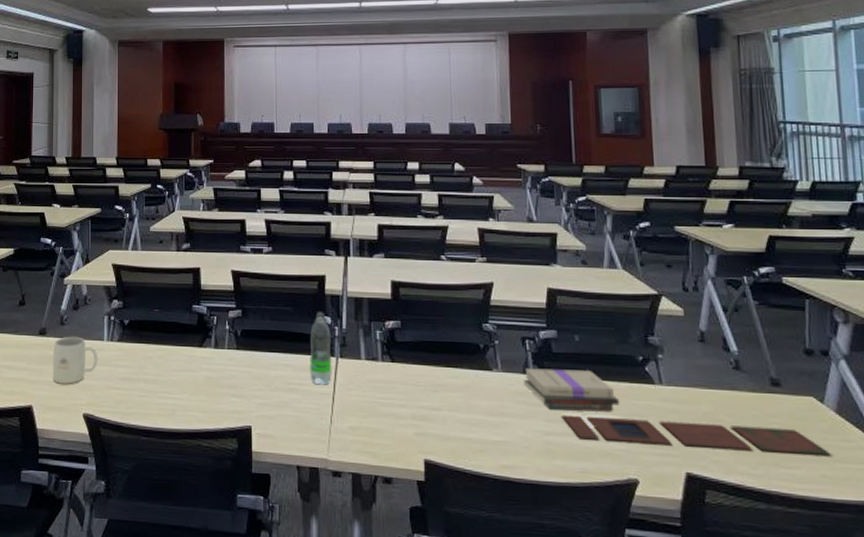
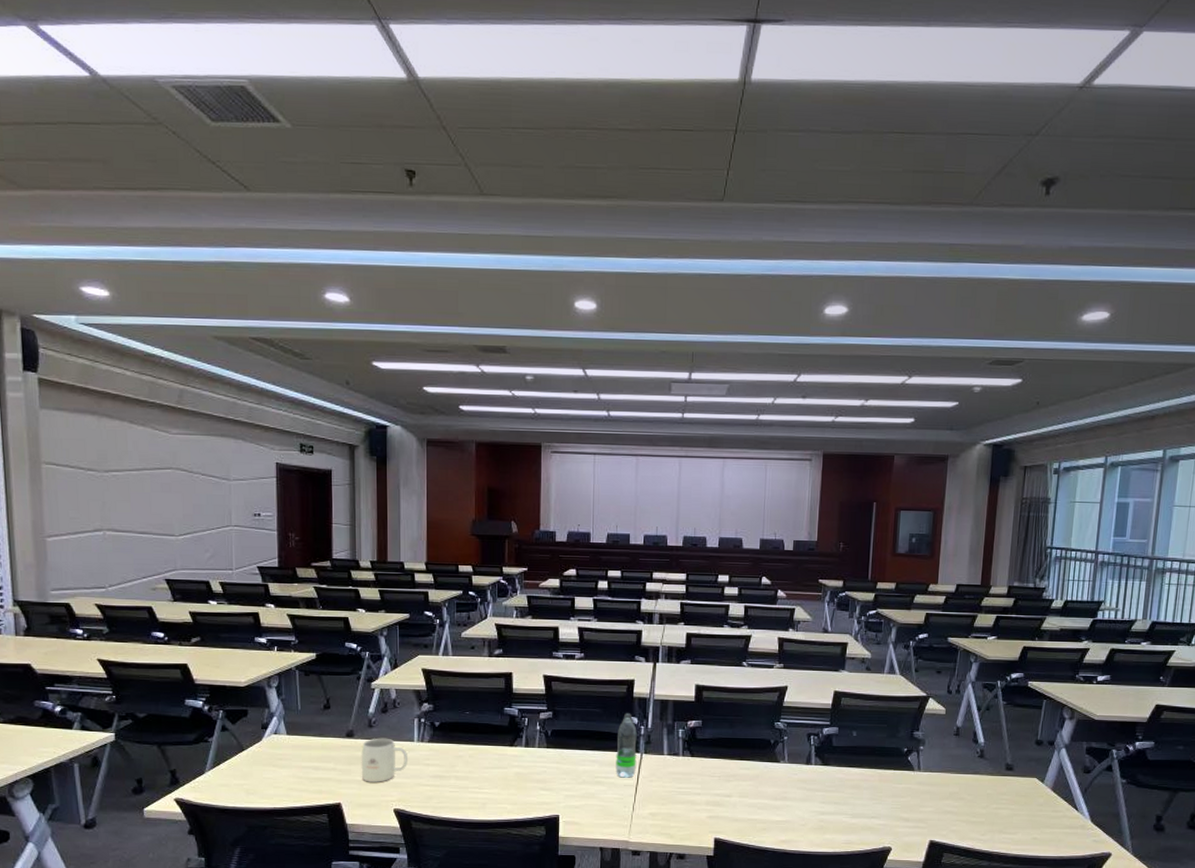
books: present [523,368,620,412] -> none [805,759,884,795]
papers: present [561,414,832,456] -> none [834,797,1044,823]

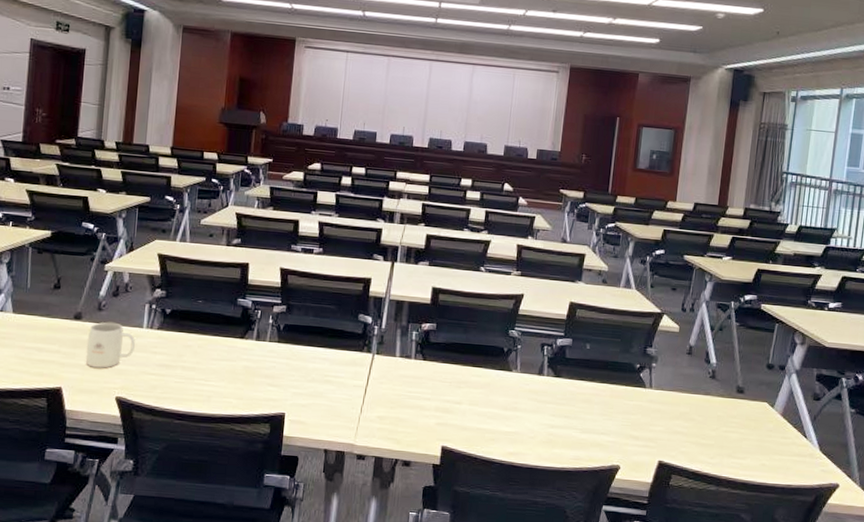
bottle: present [616,713,637,778] -> none [346,312,371,379]

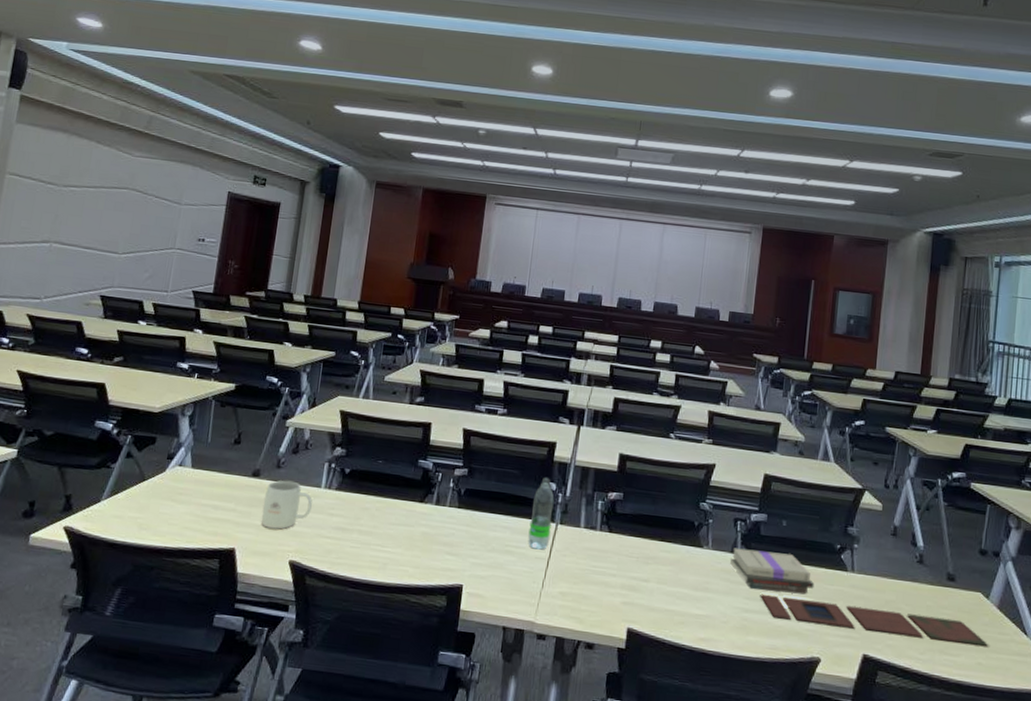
bottle: none [346,312,371,379] -> present [528,477,555,550]
books: none [536,370,616,410] -> present [729,547,815,595]
papers: none [565,411,773,449] -> present [760,593,989,646]

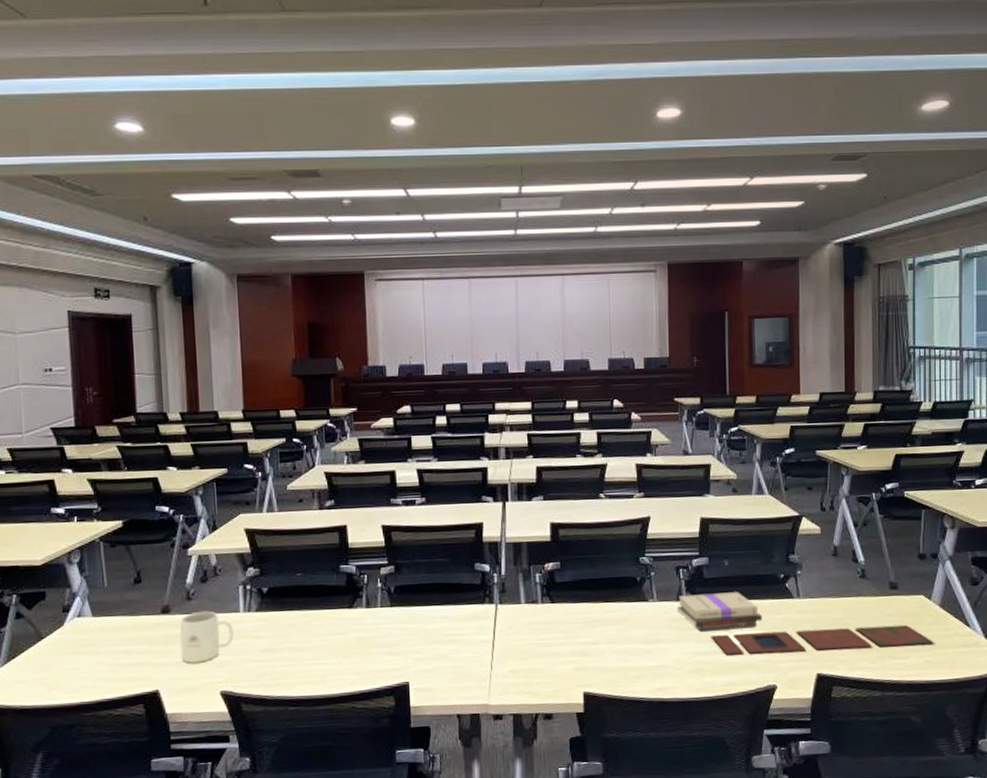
bottle: present [528,477,555,550] -> none [467,560,492,633]

